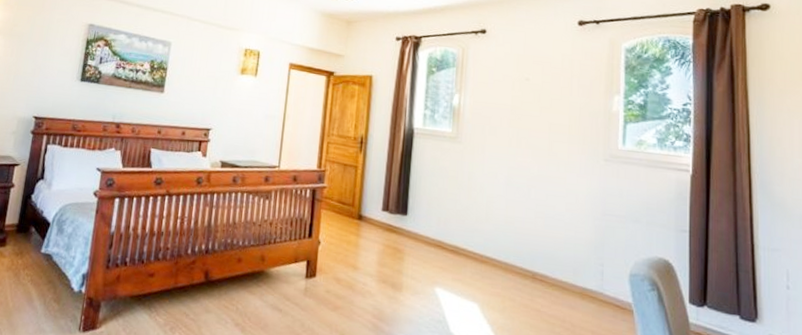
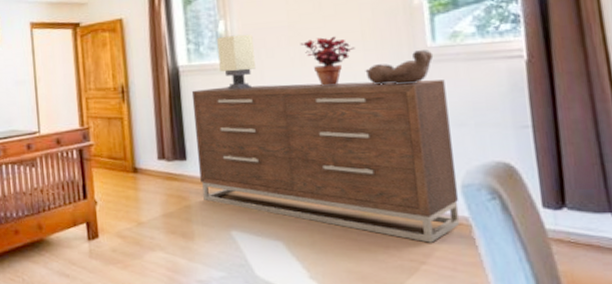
dresser: none [416,152,628,322] -> present [191,79,460,243]
table lamp: none [449,108,481,160] -> present [217,34,255,90]
potted plant: none [518,124,562,170] -> present [300,36,355,87]
teddy bear: none [567,150,622,179] -> present [365,50,434,85]

